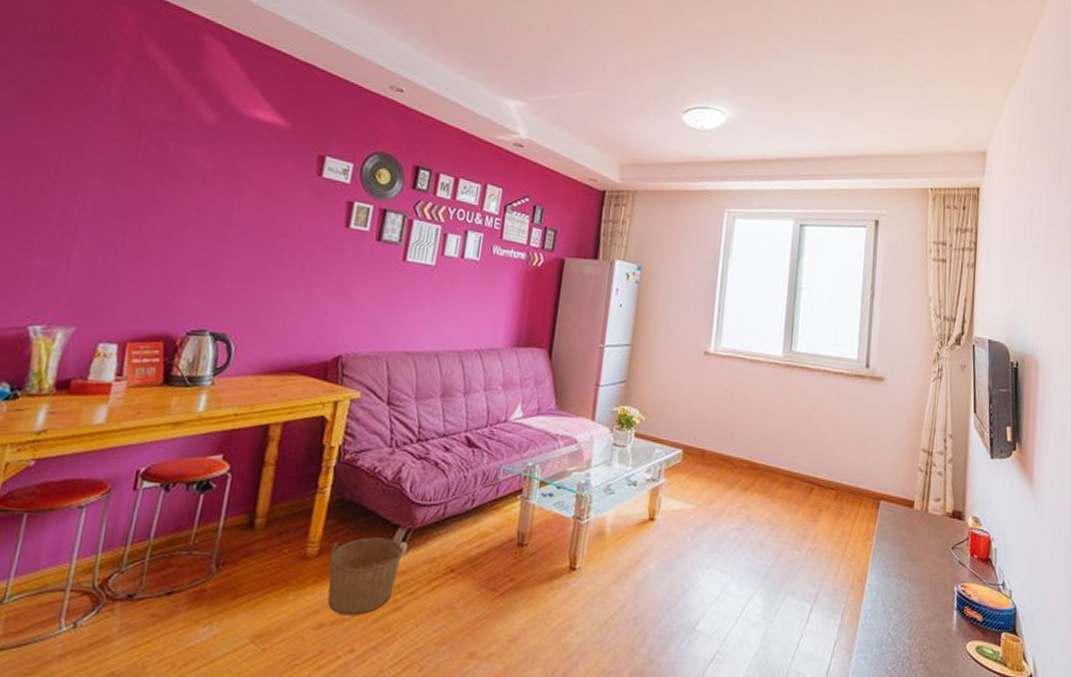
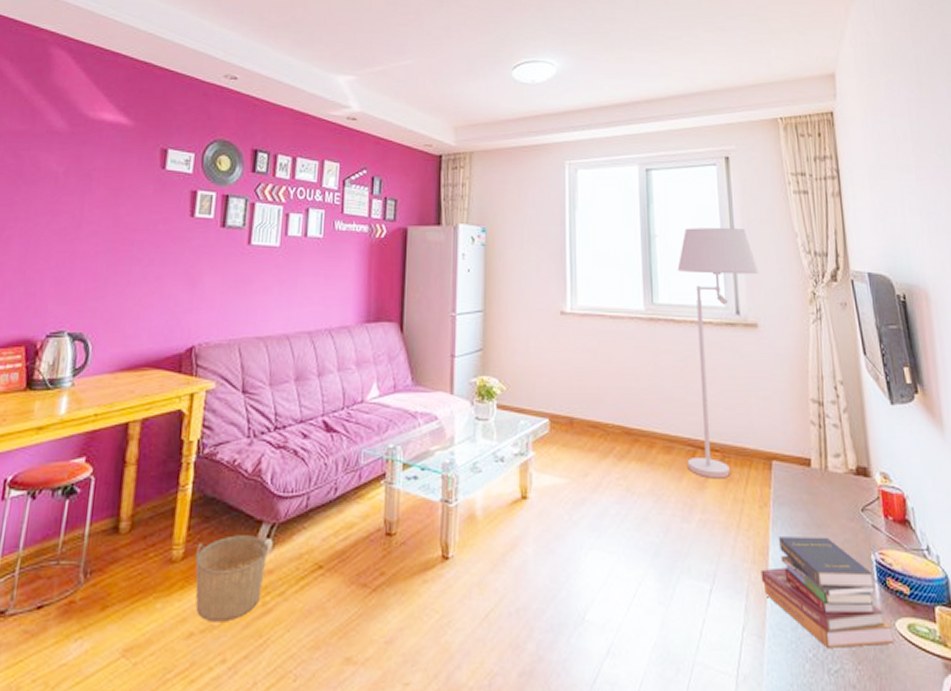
floor lamp: none [804,284,892,514] -> present [677,228,759,479]
books: none [856,567,964,663] -> present [760,537,895,648]

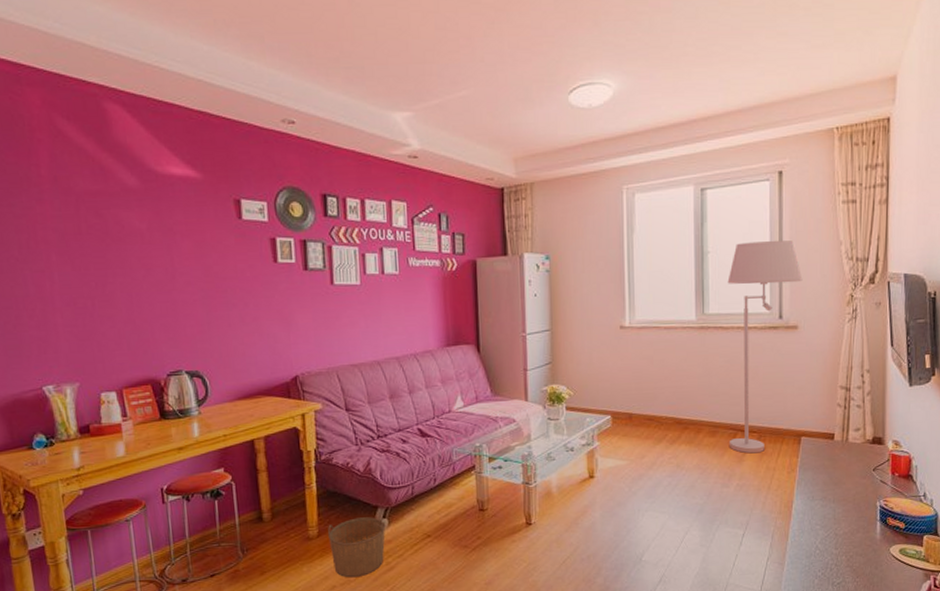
books: present [760,537,895,648] -> none [785,491,888,568]

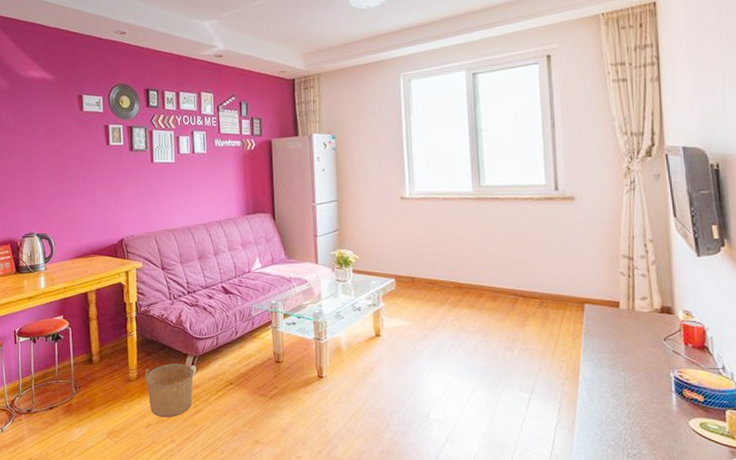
floor lamp: present [727,241,803,454] -> none [502,118,577,319]

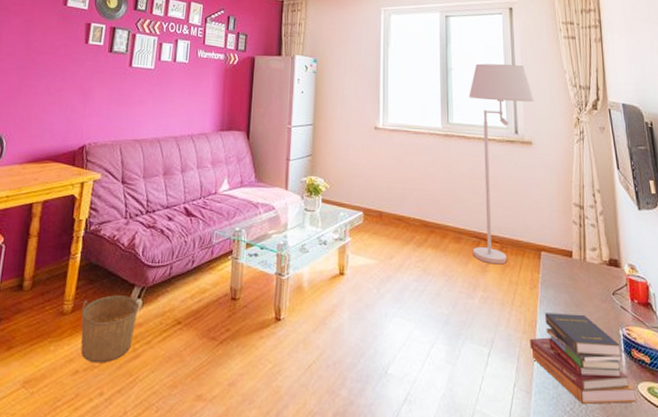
floor lamp: none [502,118,577,319] -> present [469,63,534,265]
books: none [572,360,688,439] -> present [529,313,637,404]

